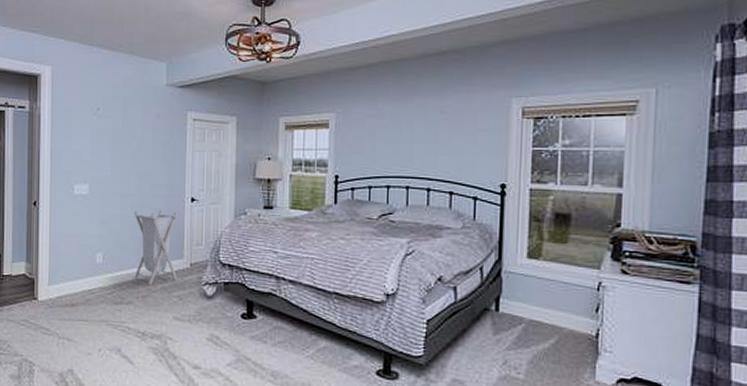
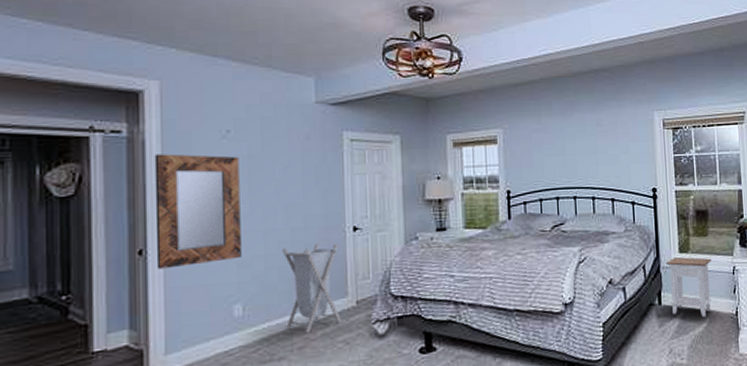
home mirror: none [45,126,105,218] -> present [154,154,242,269]
nightstand: none [509,263,569,333] -> present [666,257,711,317]

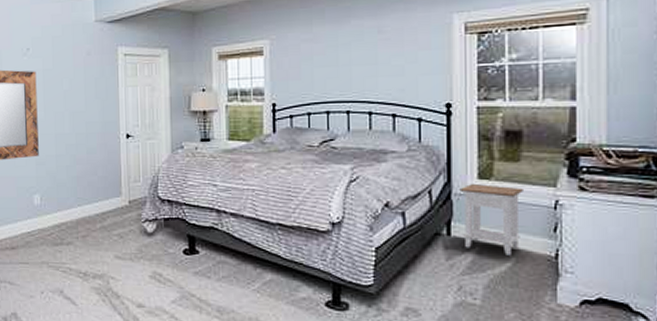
laundry hamper: present [282,243,343,333] -> none [69,147,117,225]

